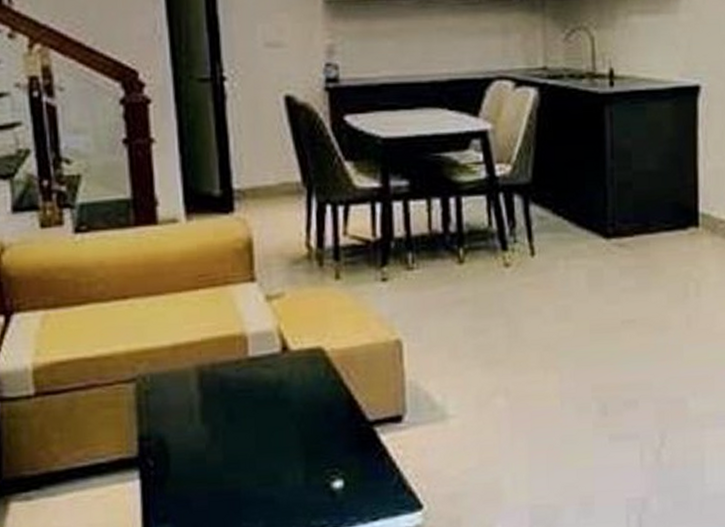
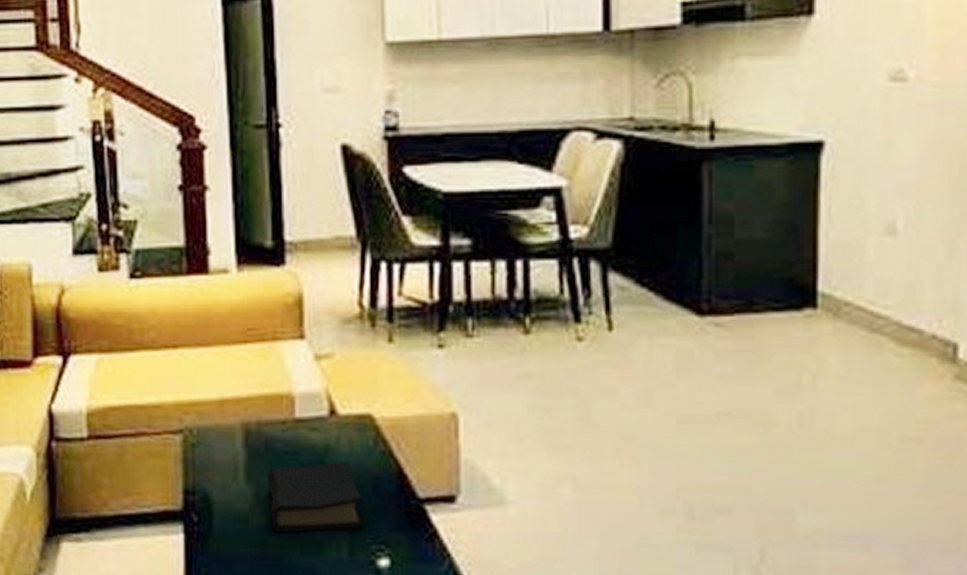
hardback book: none [222,392,317,468] -> present [267,460,362,533]

